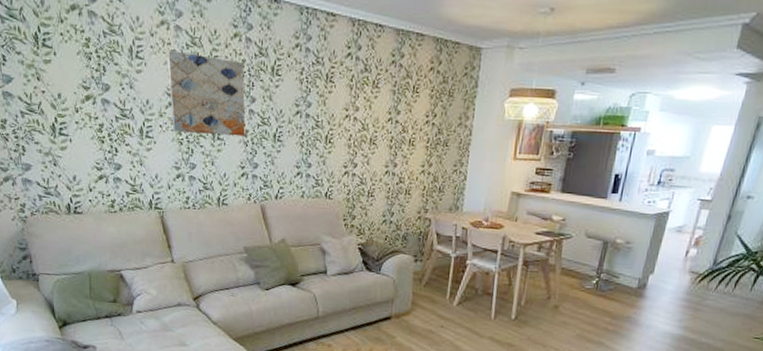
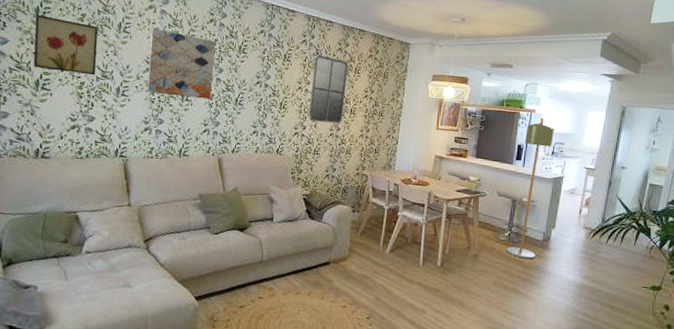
wall art: none [36,42,114,115] -> present [33,14,99,76]
home mirror: none [360,71,405,158] -> present [309,55,349,124]
floor lamp: none [592,137,664,310] -> present [506,117,554,259]

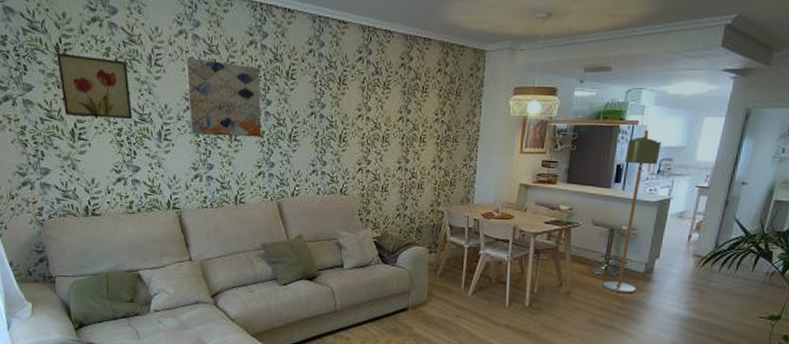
home mirror: present [309,55,349,124] -> none [372,74,414,155]

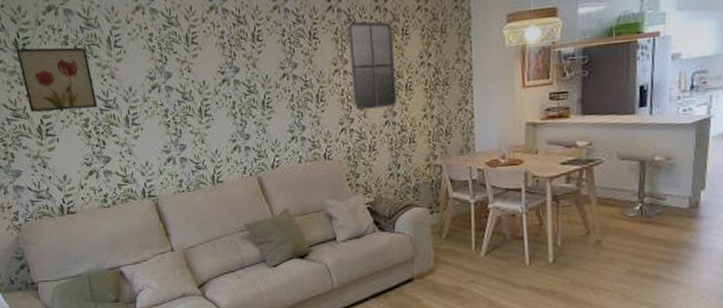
wall art: present [185,57,262,137] -> none [145,33,233,115]
home mirror: none [372,74,414,155] -> present [347,21,398,110]
floor lamp: present [602,129,661,294] -> none [638,40,691,236]

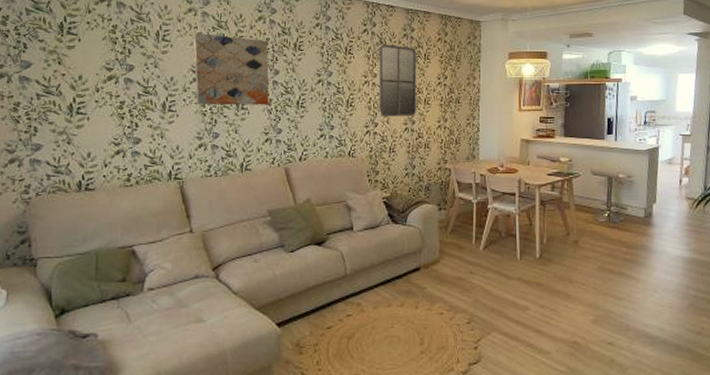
wall art: present [16,47,98,112] -> none [60,30,137,93]
wall art: none [145,33,233,115] -> present [193,32,270,105]

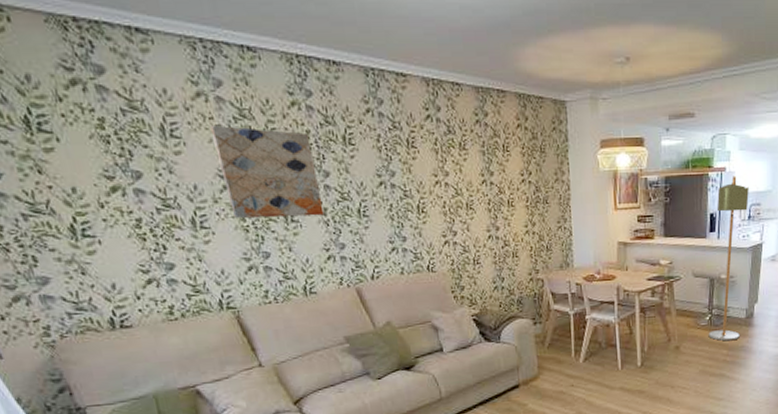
home mirror: present [378,44,417,116] -> none [447,133,500,223]
floor lamp: none [607,86,644,239] -> present [708,175,749,341]

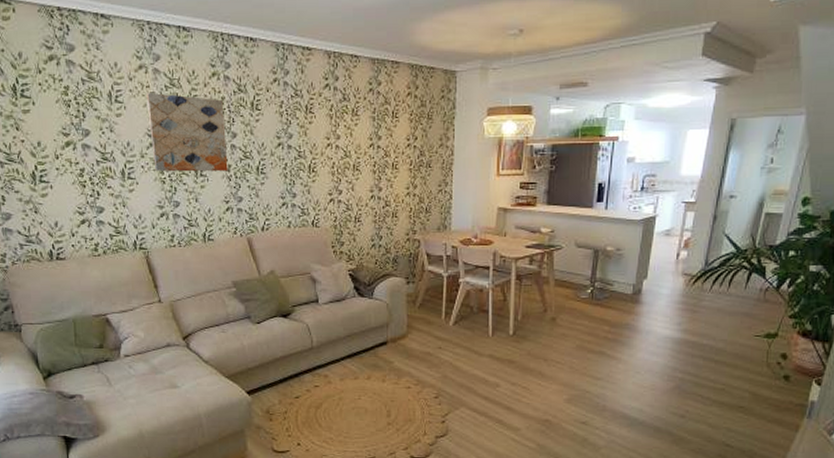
floor lamp: present [708,175,749,341] -> none [588,145,643,317]

